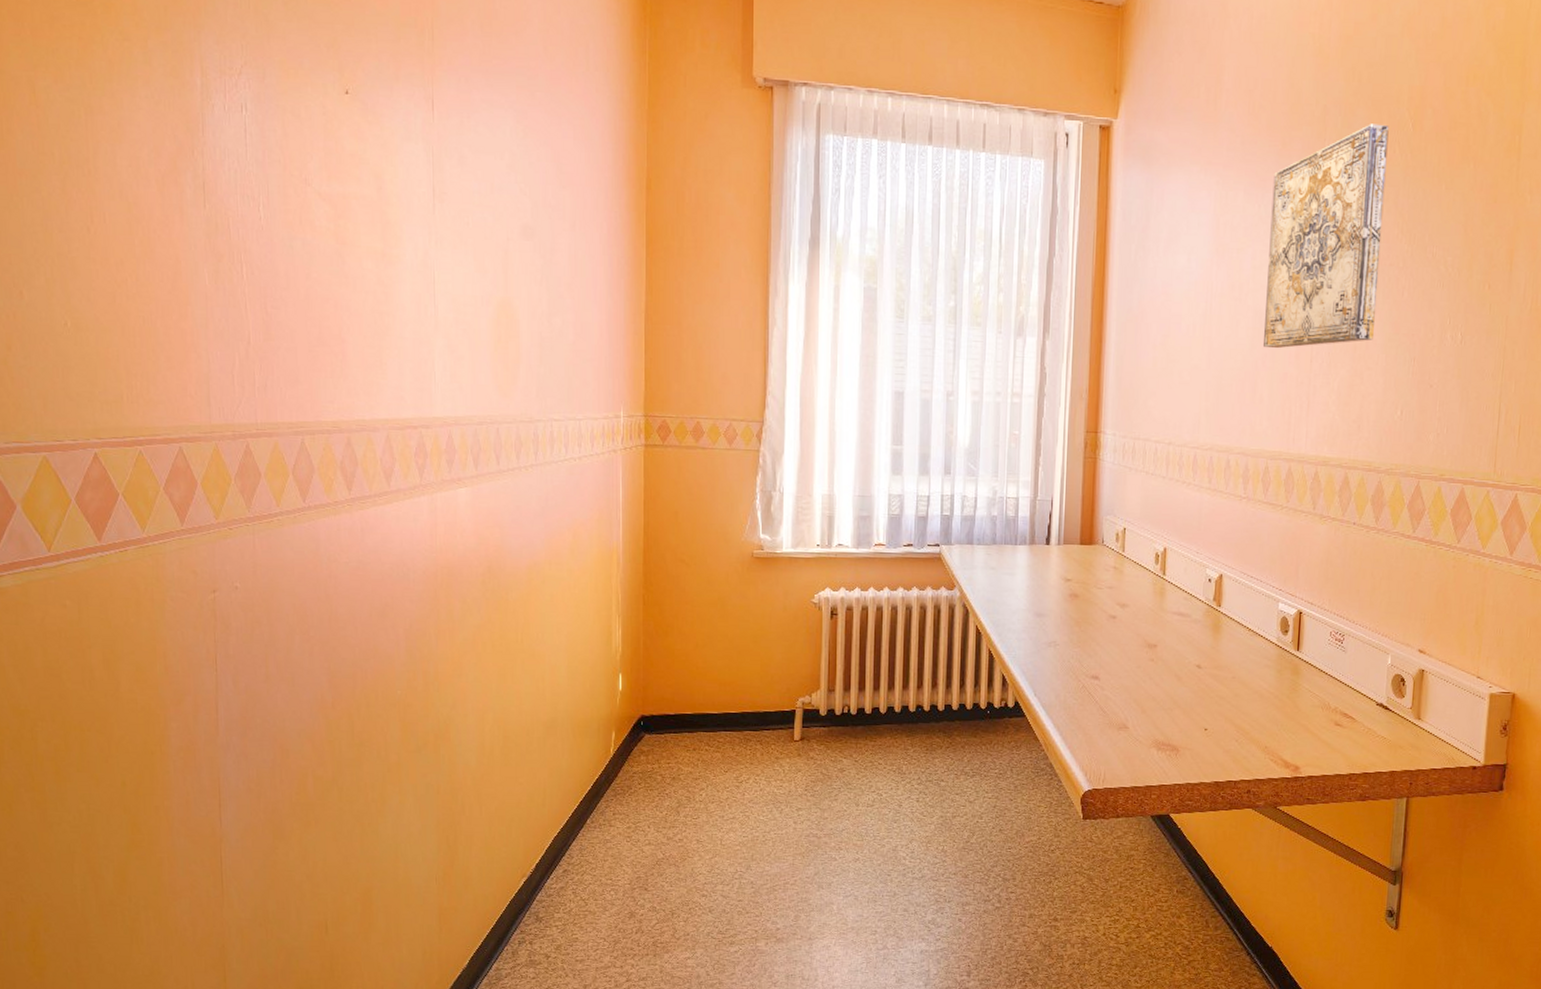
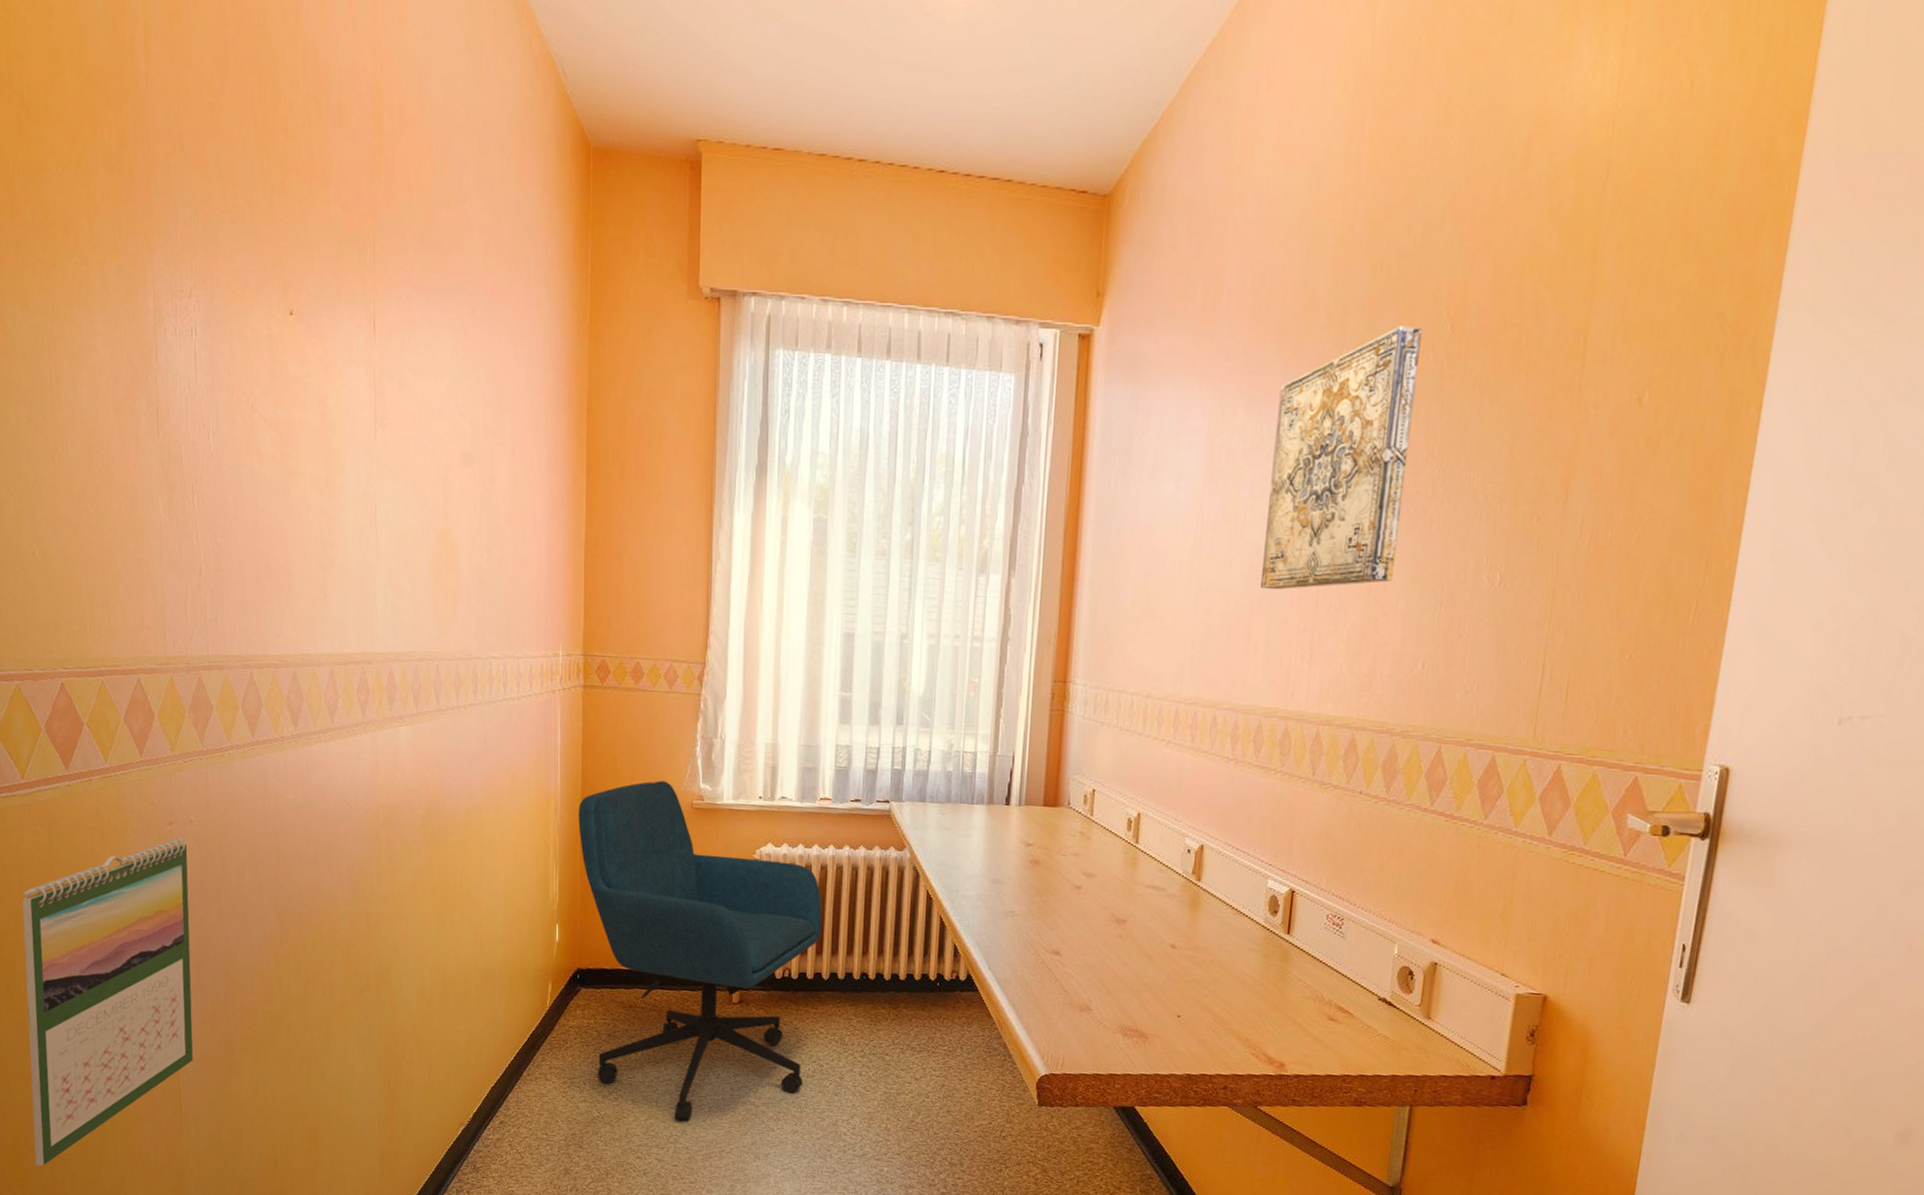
calendar: none [46,605,237,951] -> present [22,837,193,1166]
office chair: none [641,533,878,858] -> present [578,781,822,1122]

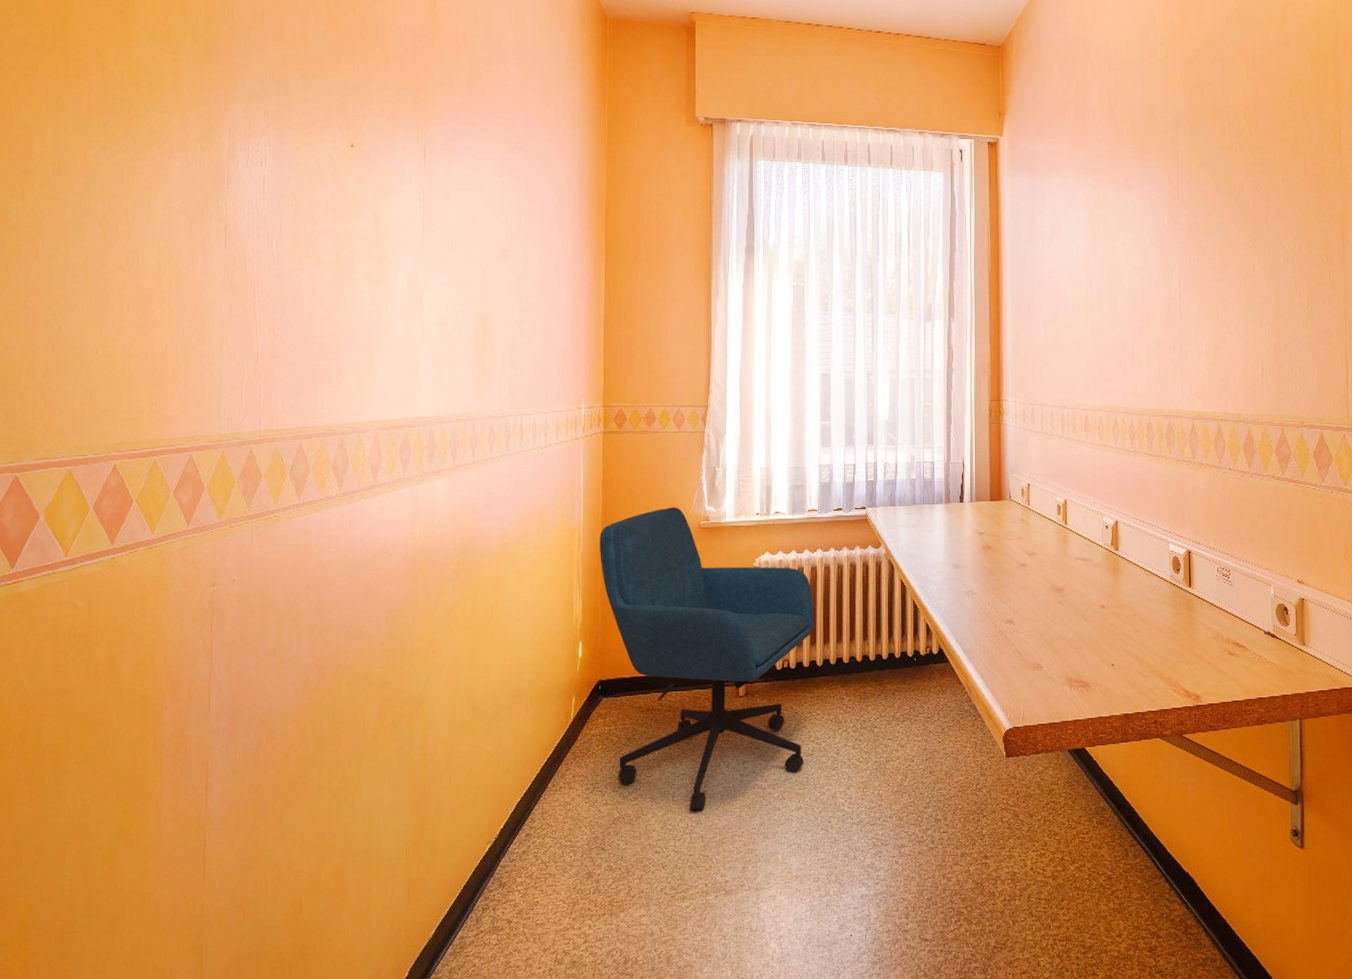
calendar: present [22,837,193,1166] -> none [43,597,229,944]
wall art: present [1261,326,1422,590] -> none [1137,130,1233,320]

